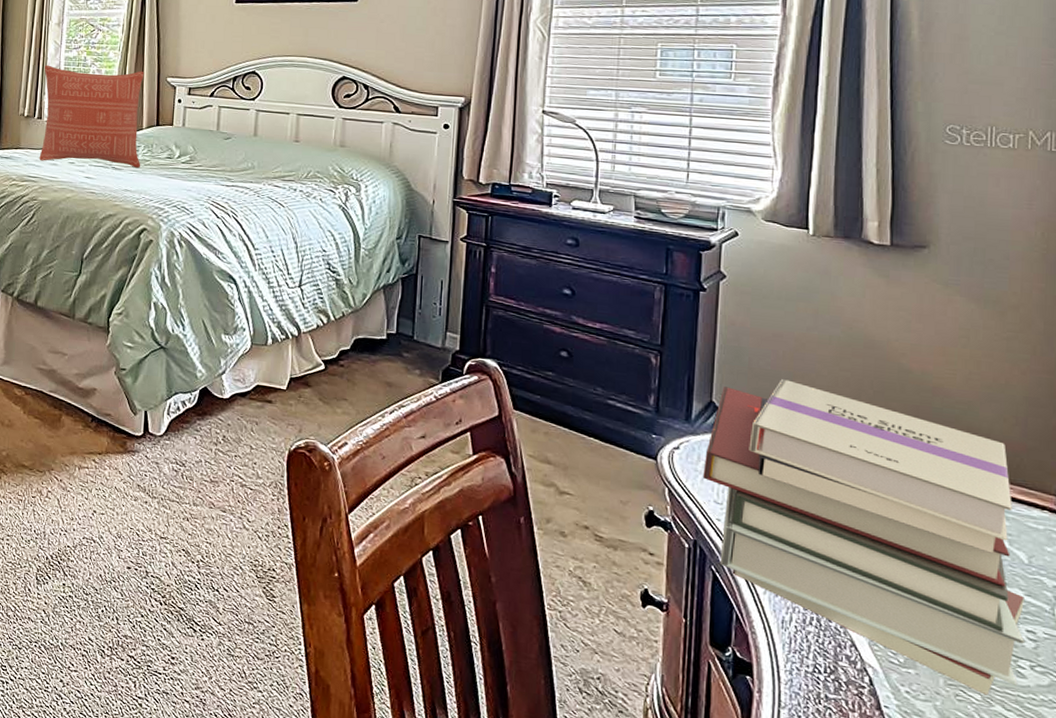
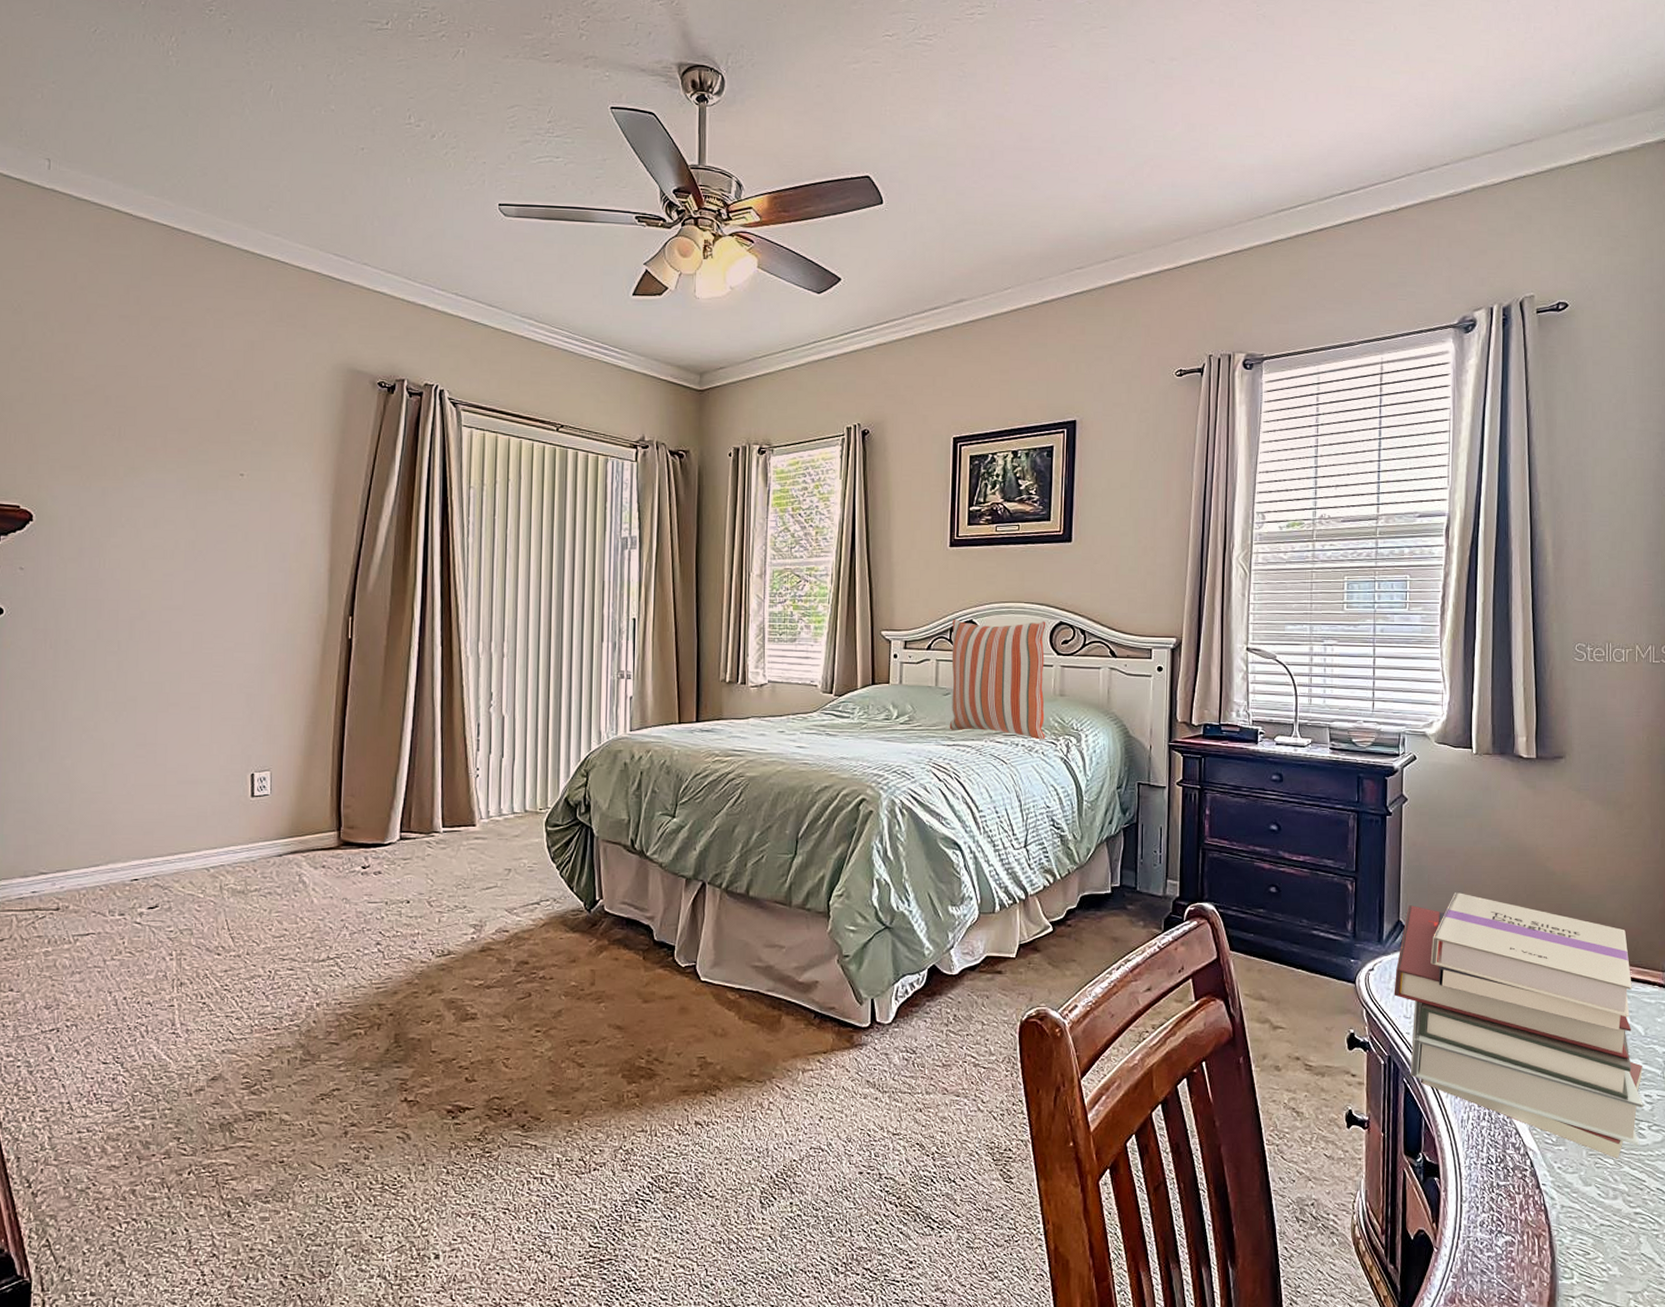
pillow: present [39,65,145,169] -> none [745,622,857,733]
pillow: none [228,69,329,187] -> present [949,618,1046,740]

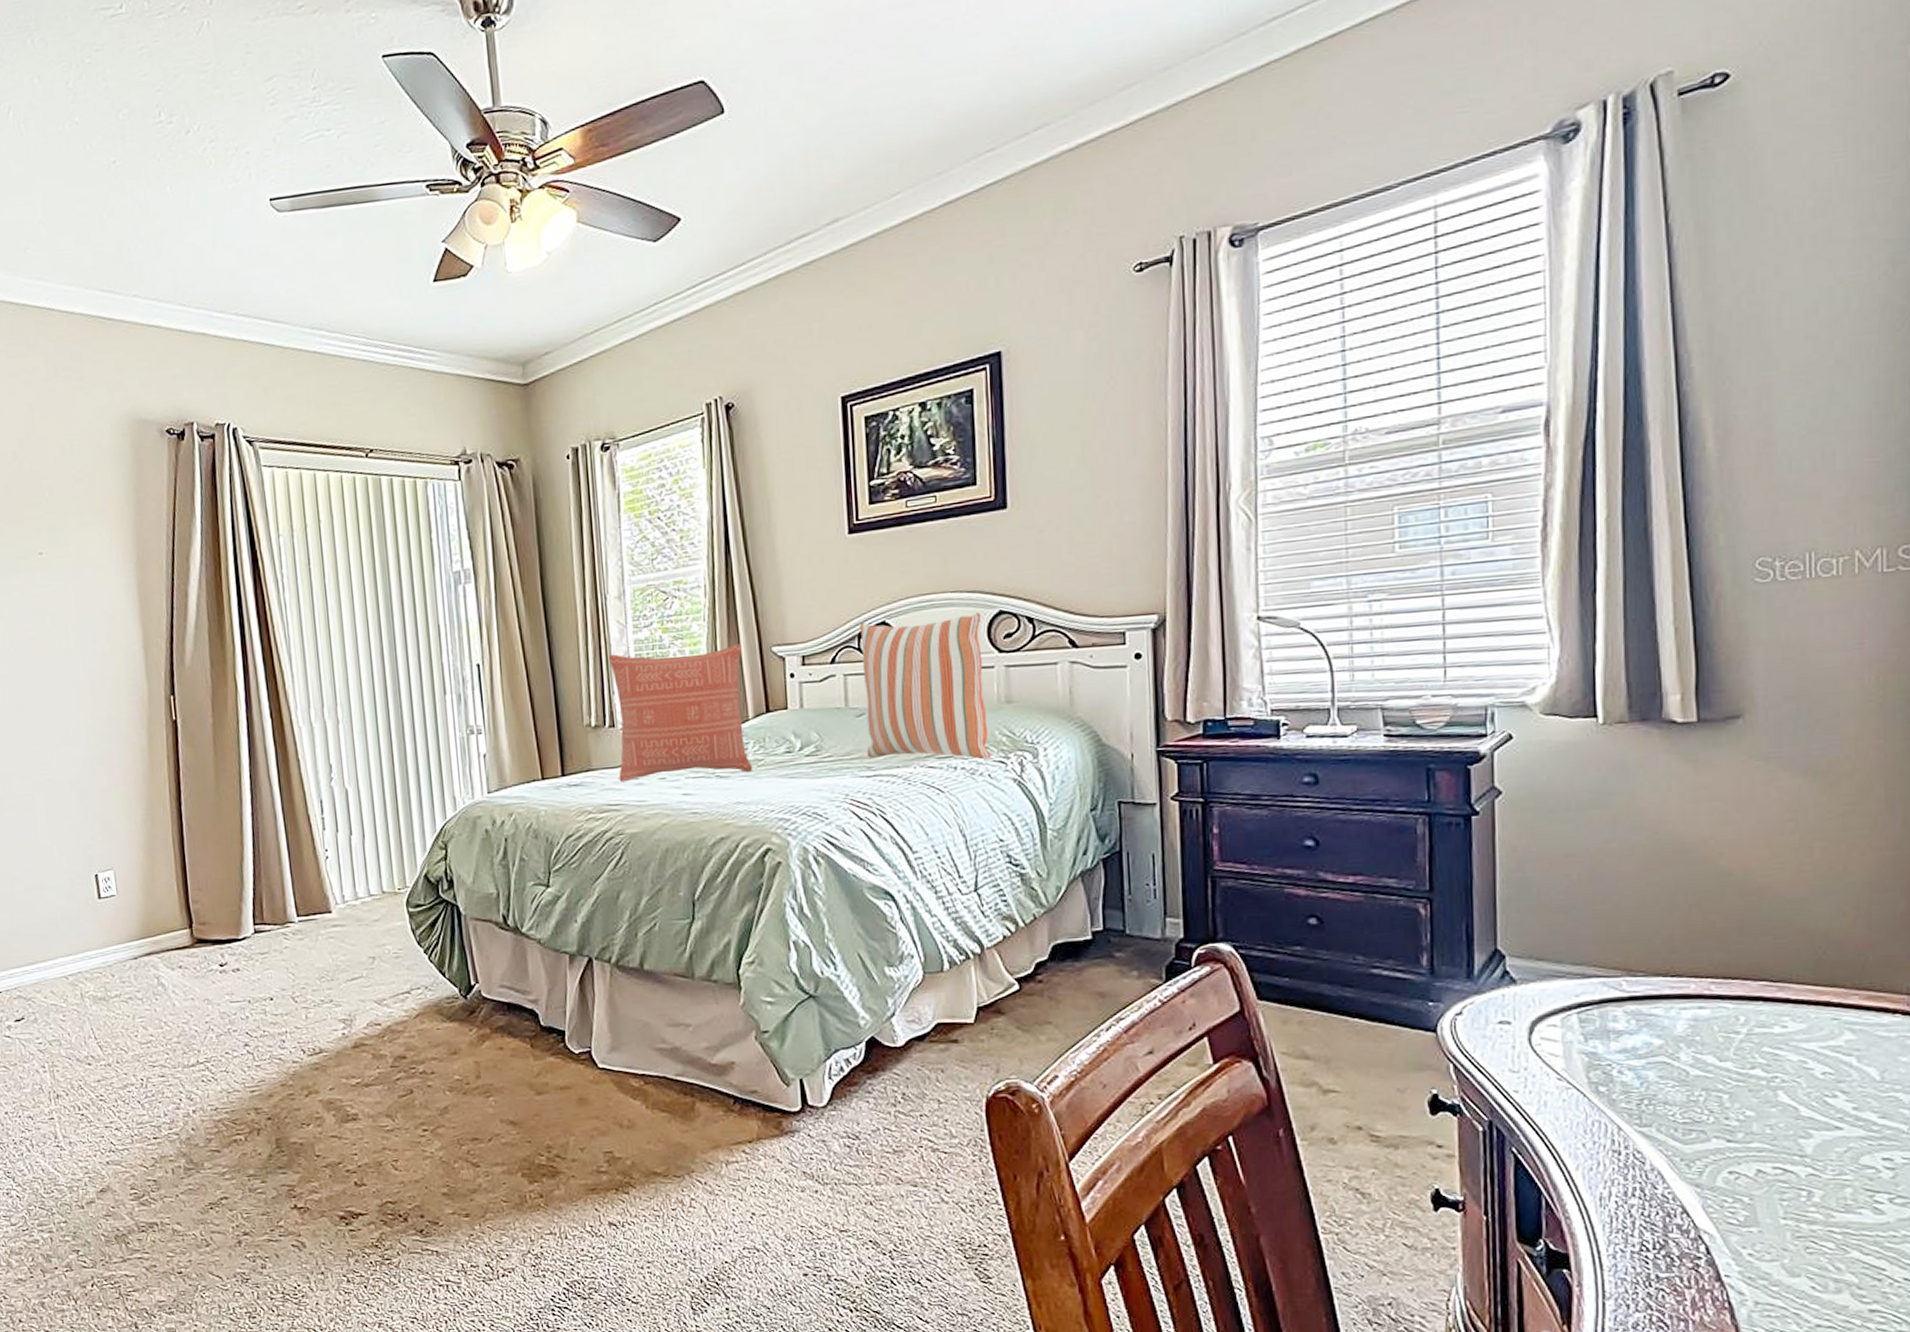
pillow: none [745,622,857,733] -> present [609,643,753,782]
books: present [1394,892,1643,1159] -> none [1493,908,1880,1242]

